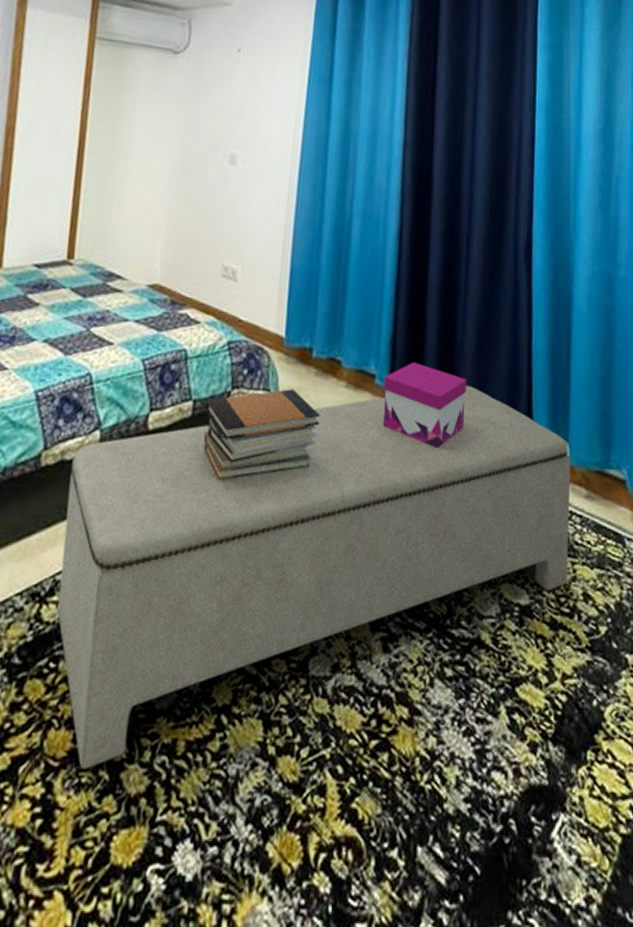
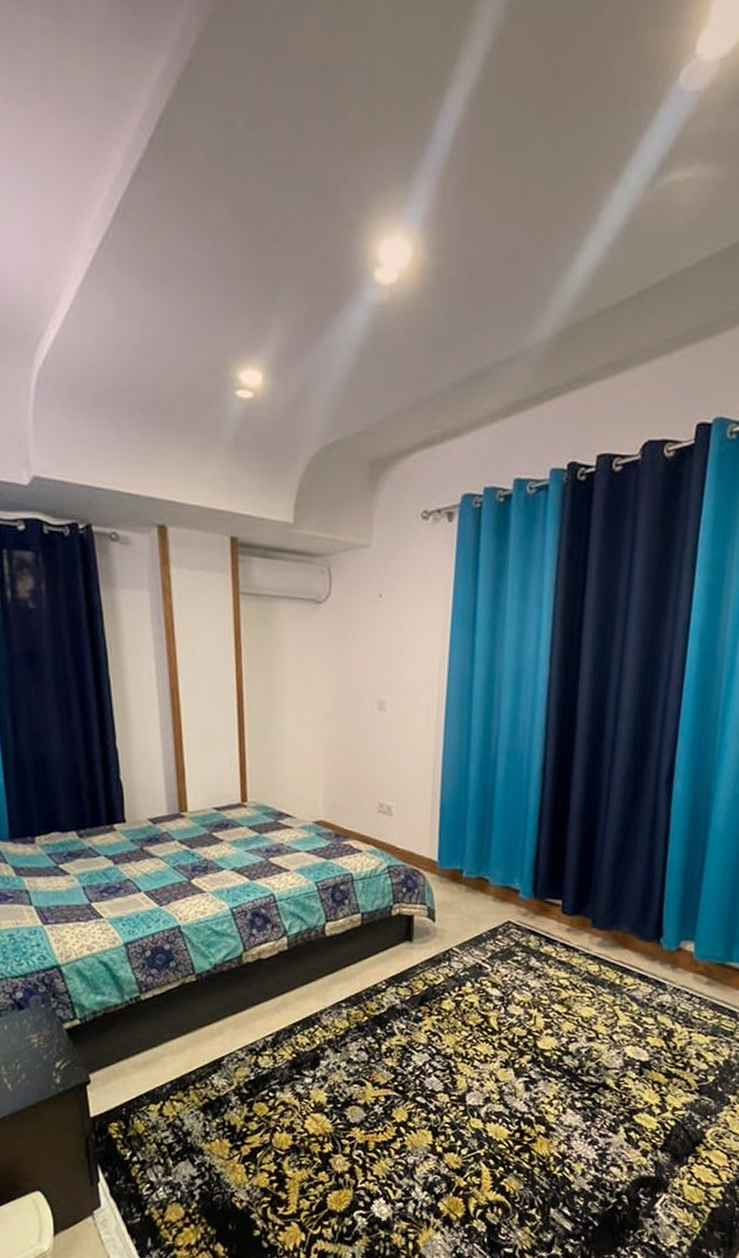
bench: present [57,386,571,770] -> none [266,897,696,1157]
book stack: present [203,389,321,481] -> none [372,903,471,973]
decorative box: present [383,362,467,449] -> none [526,879,603,948]

